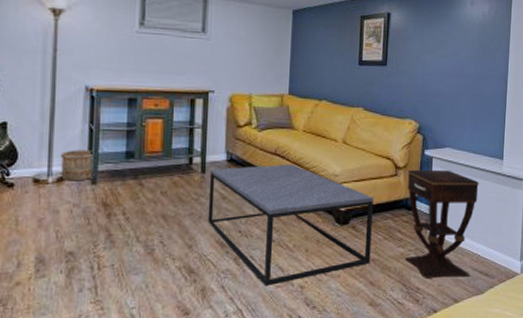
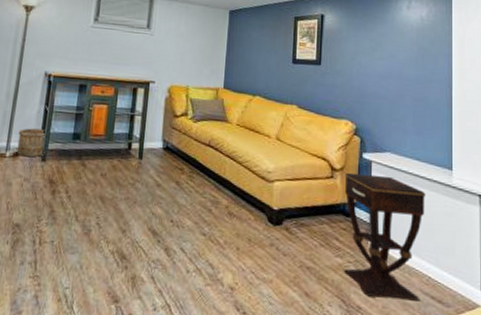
coffee table: present [207,163,374,287] -> none [142,155,308,283]

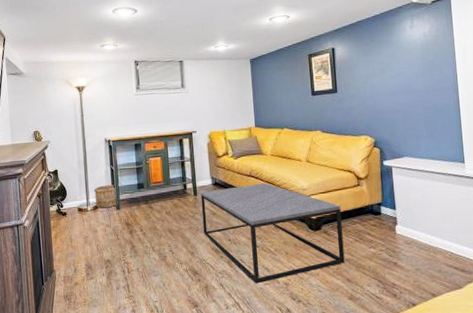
coffee table: none [142,155,308,283] -> present [200,182,345,284]
side table: present [344,172,425,301] -> none [369,176,446,275]

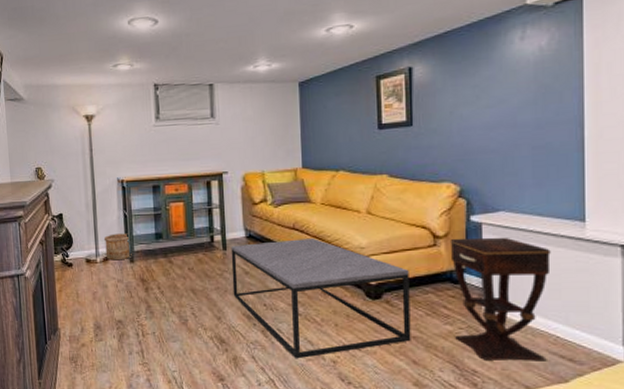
side table: none [369,176,446,275] -> present [449,237,551,361]

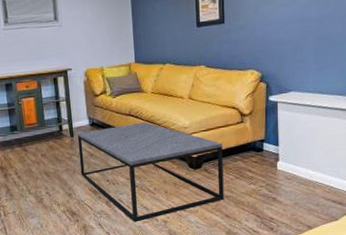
side table: present [449,237,551,361] -> none [253,112,328,209]

